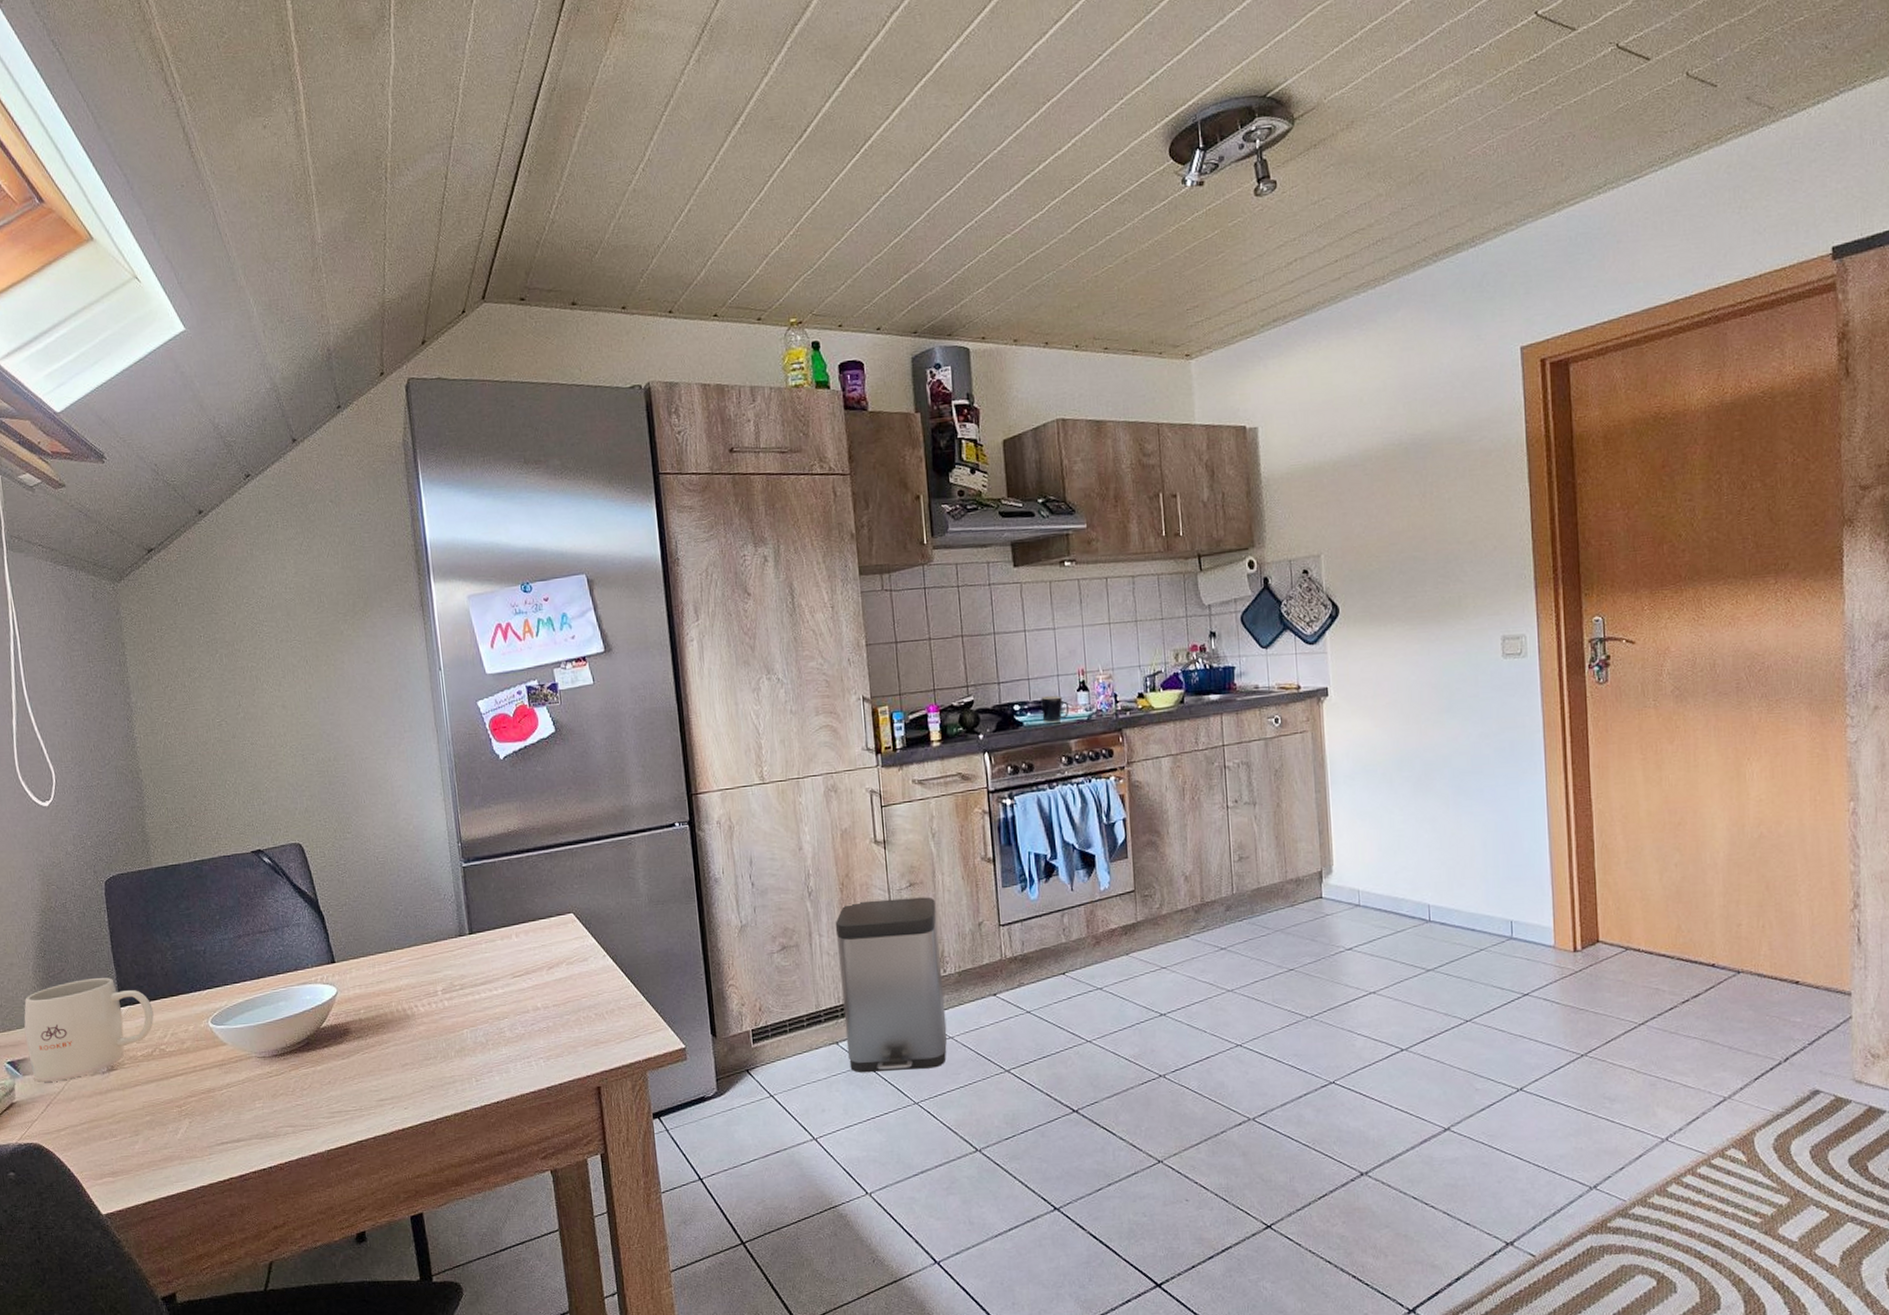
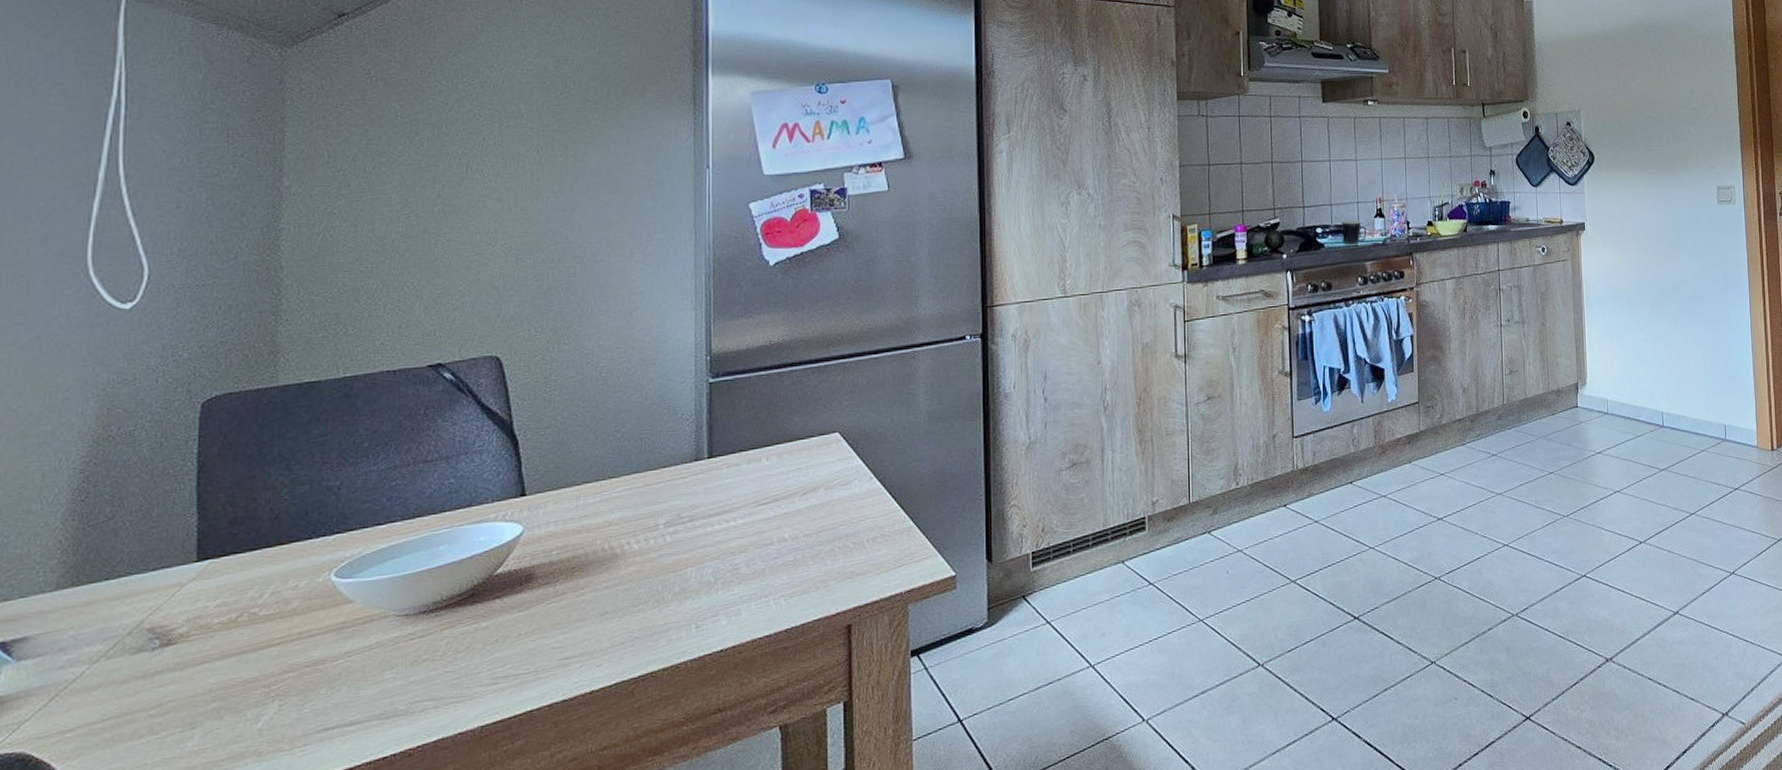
mug: present [23,977,154,1082] -> none [30,523,248,668]
pedal bin: present [835,897,947,1072] -> none [1129,410,1236,592]

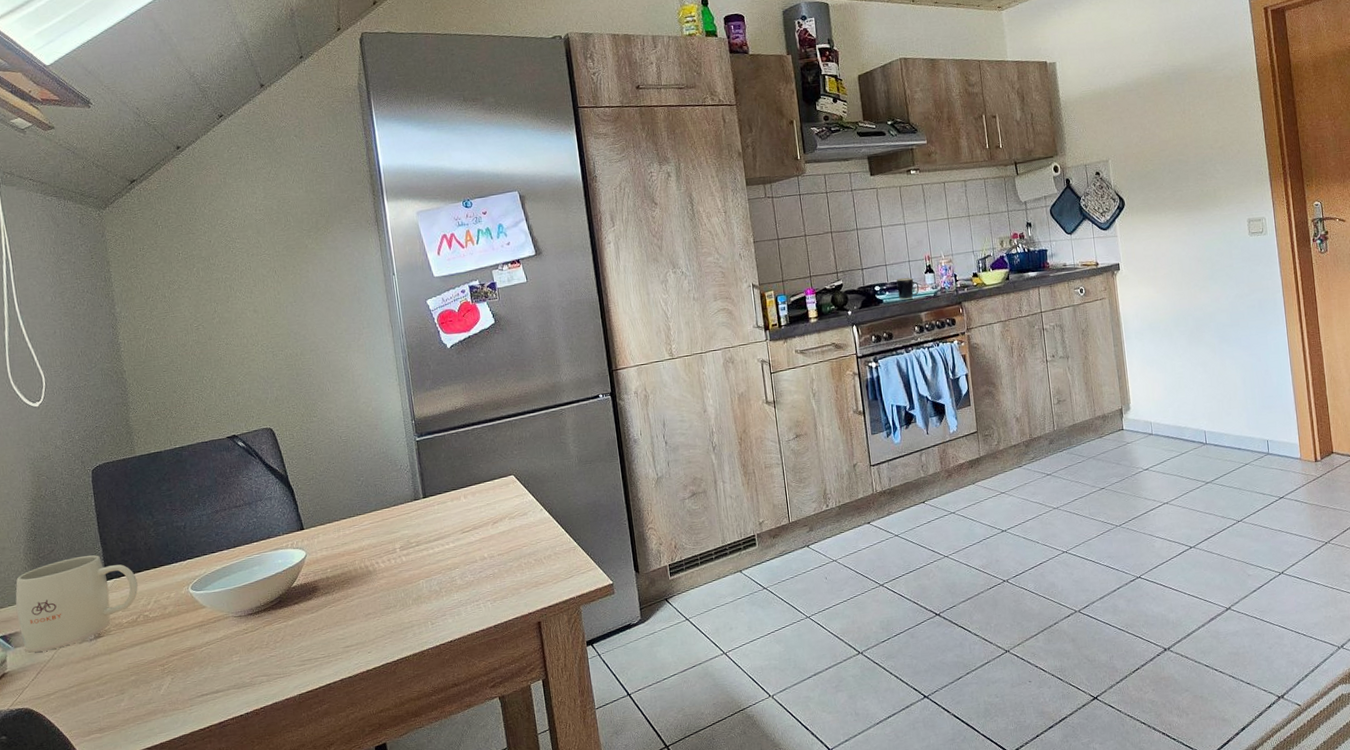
mug: none [30,523,248,668] -> present [15,554,138,653]

